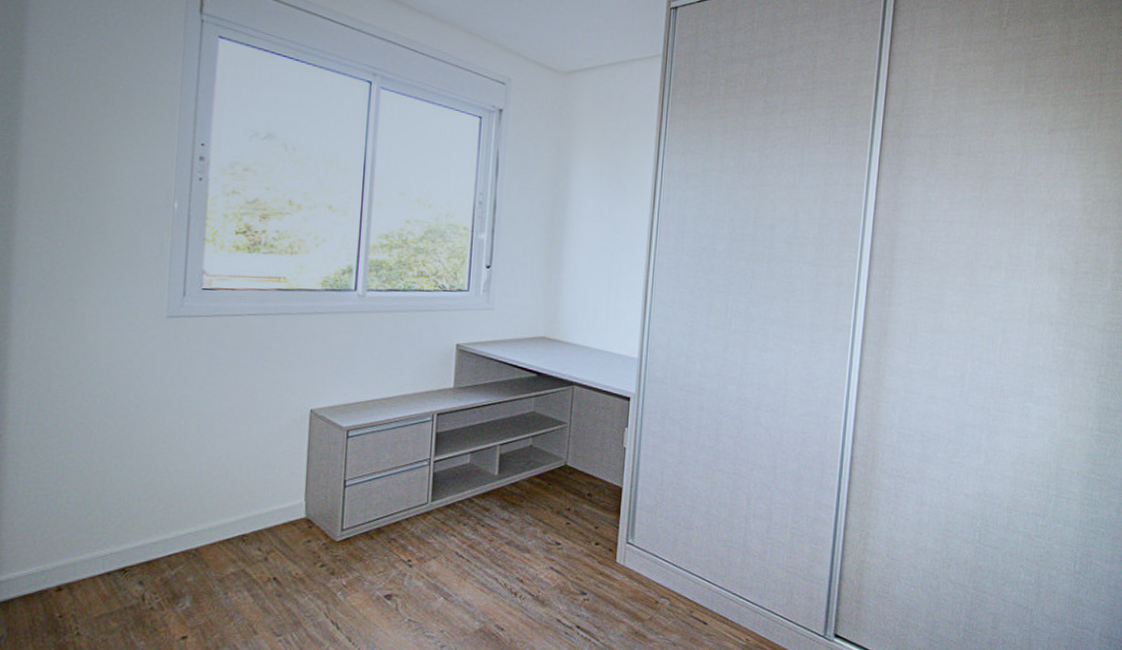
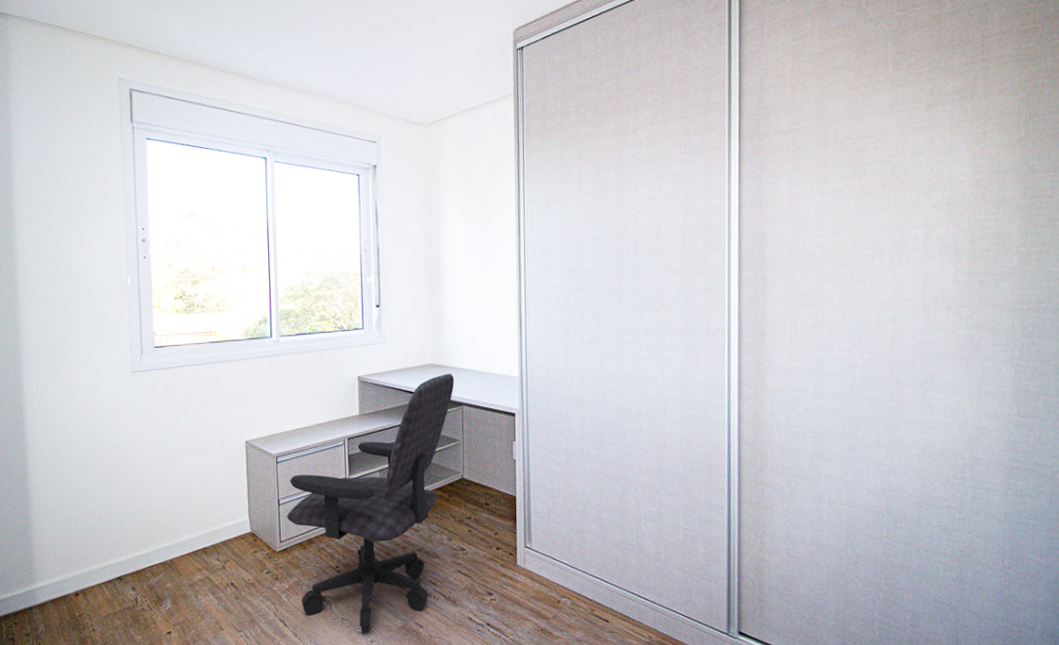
office chair: none [353,349,568,638] -> present [287,374,455,634]

